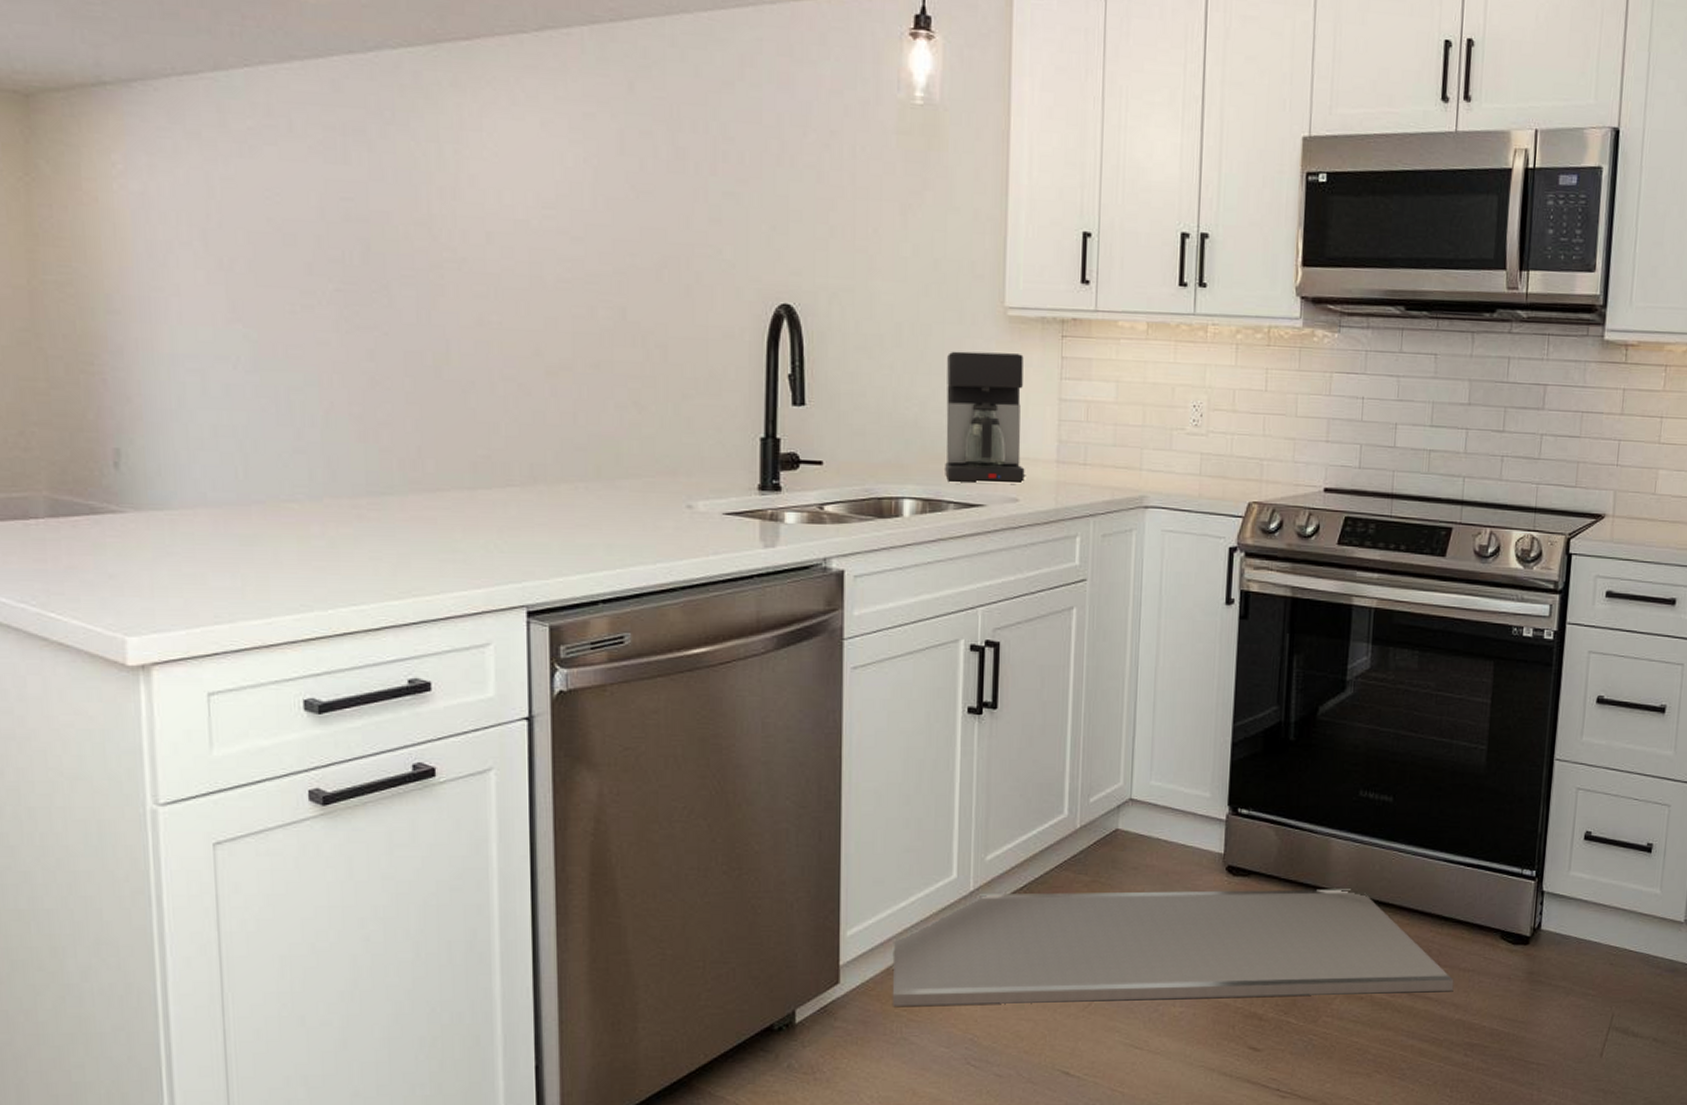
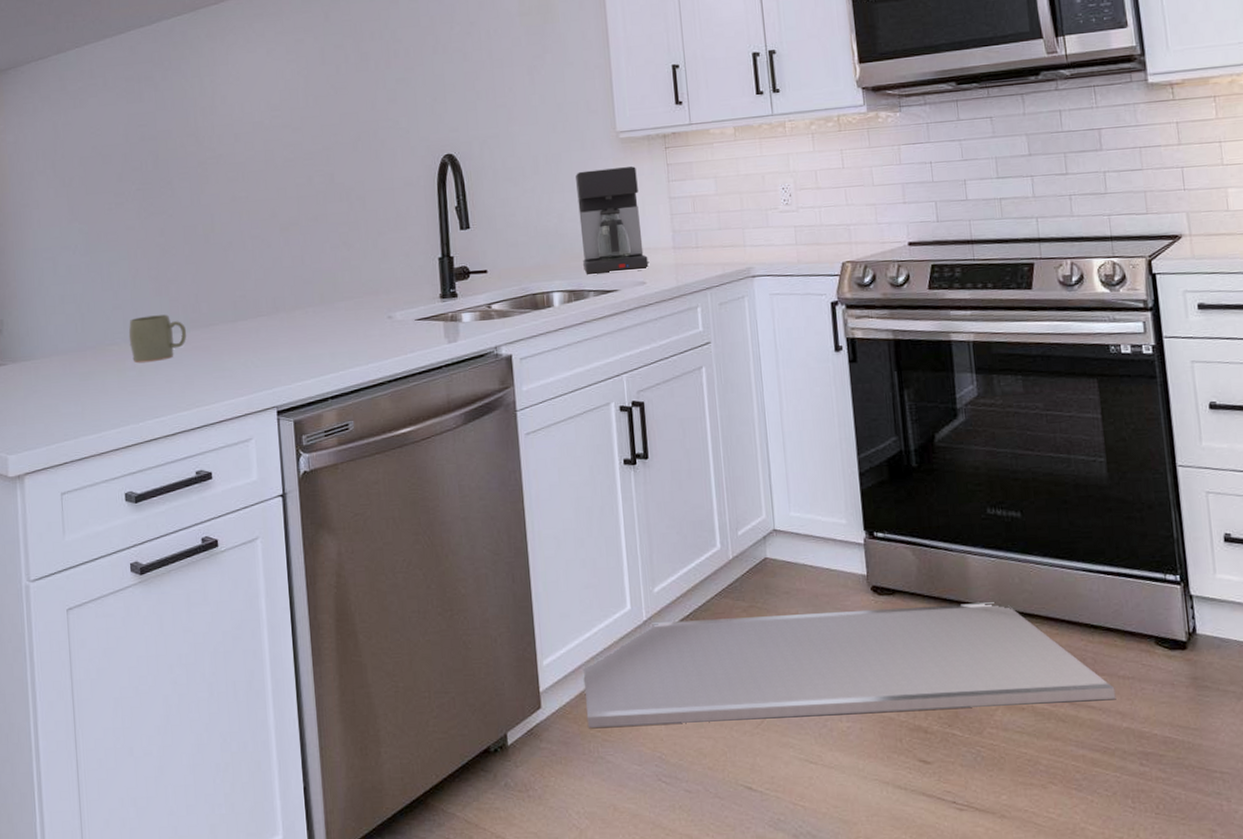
mug: none [316,467,403,531] -> present [128,314,187,364]

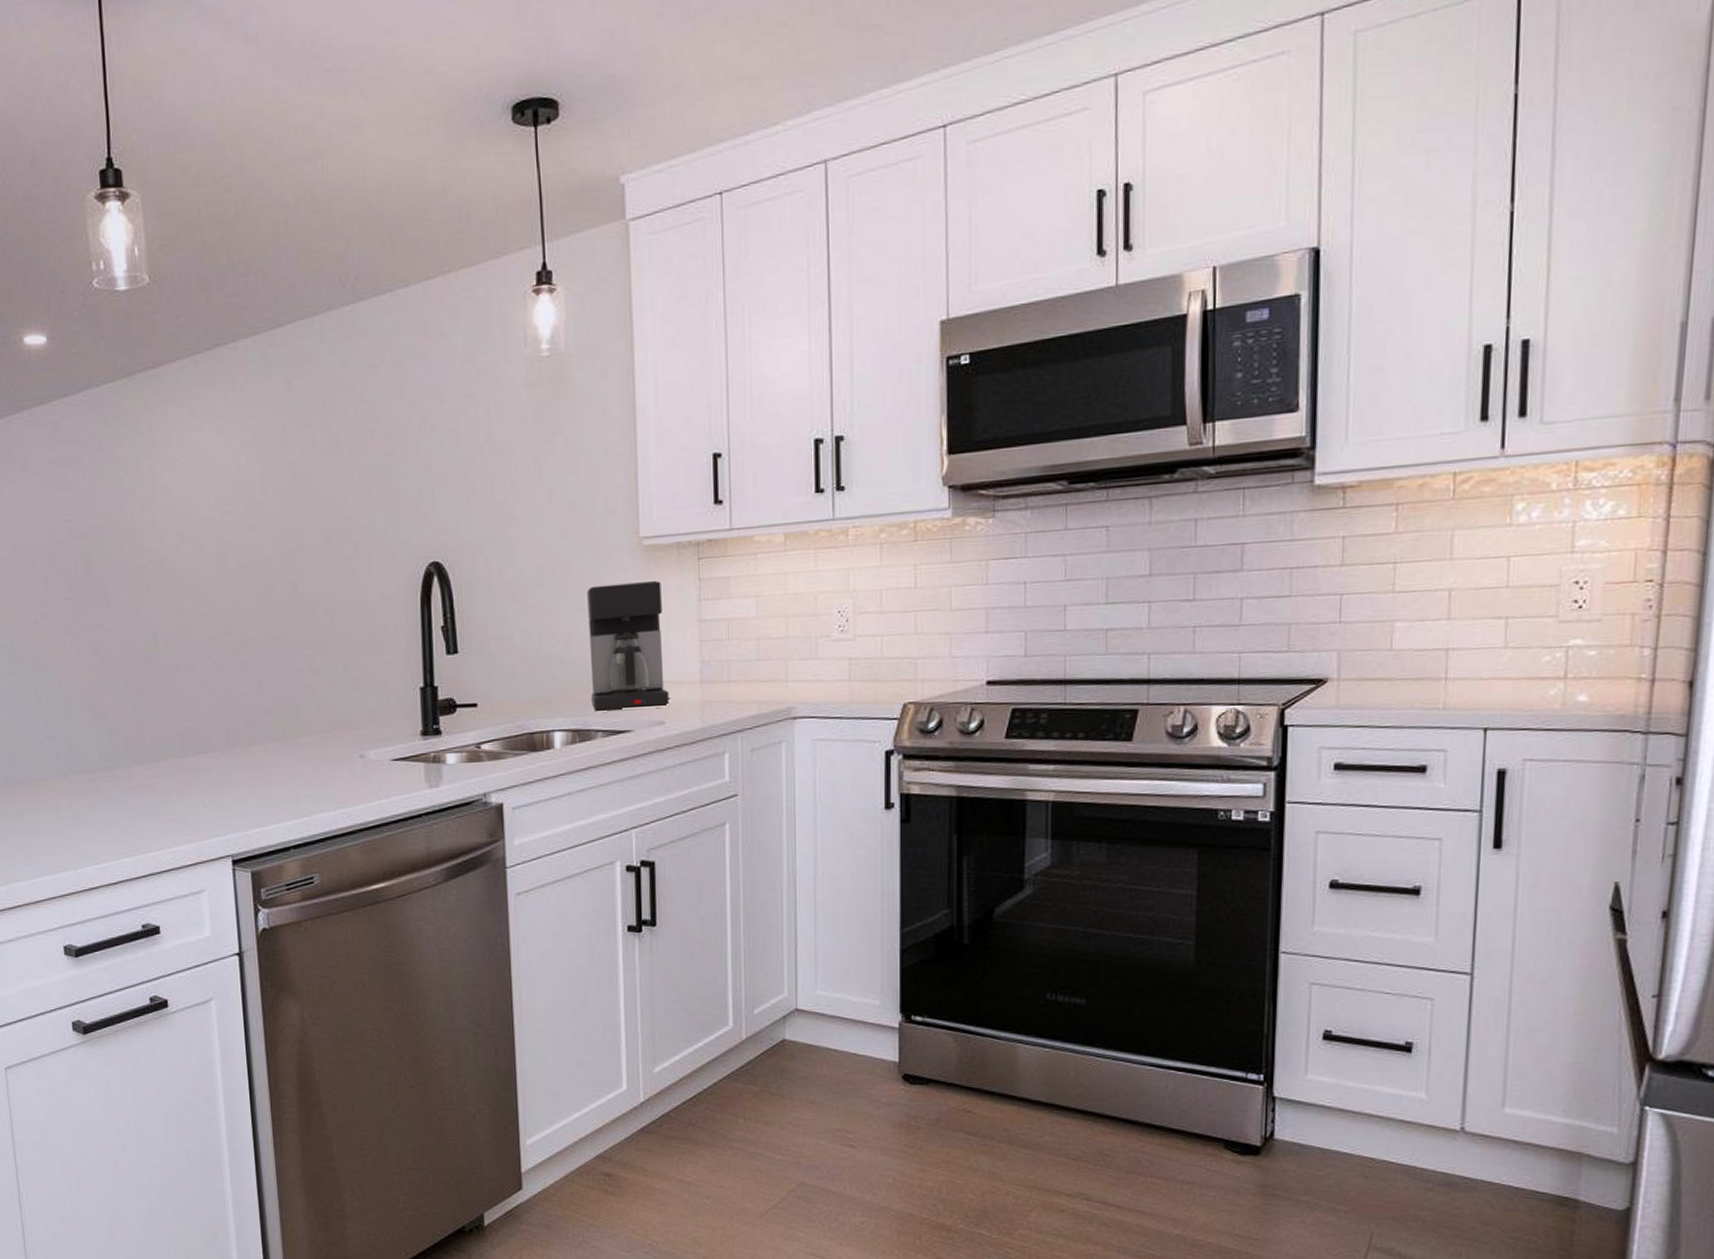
mug: present [128,314,187,364] -> none [62,747,129,803]
door mat: present [584,602,1116,728] -> none [571,1096,1171,1211]

